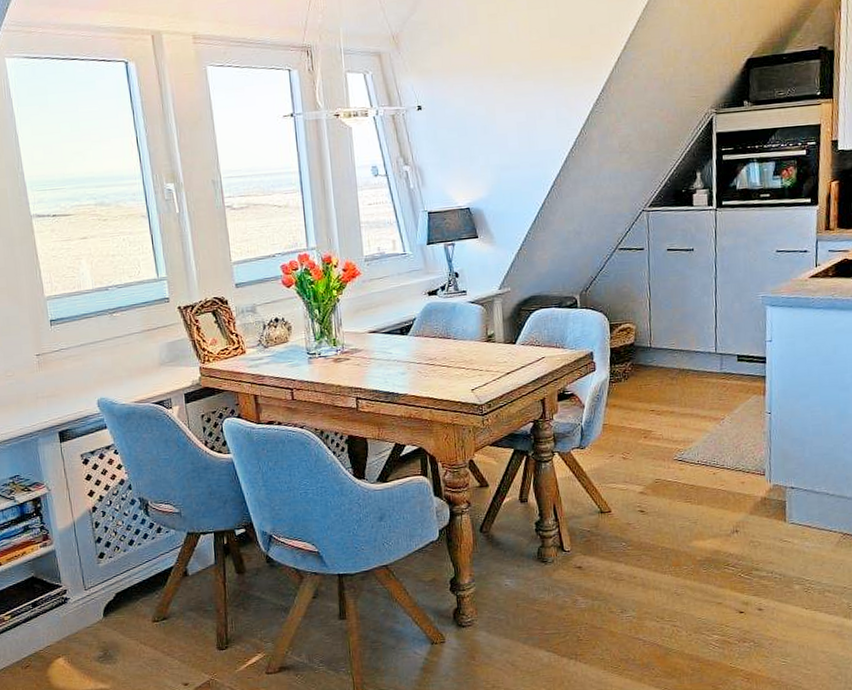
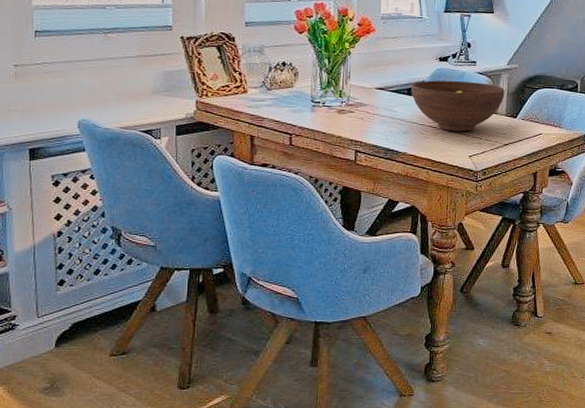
fruit bowl: none [404,312,500,367] -> present [411,80,505,132]

